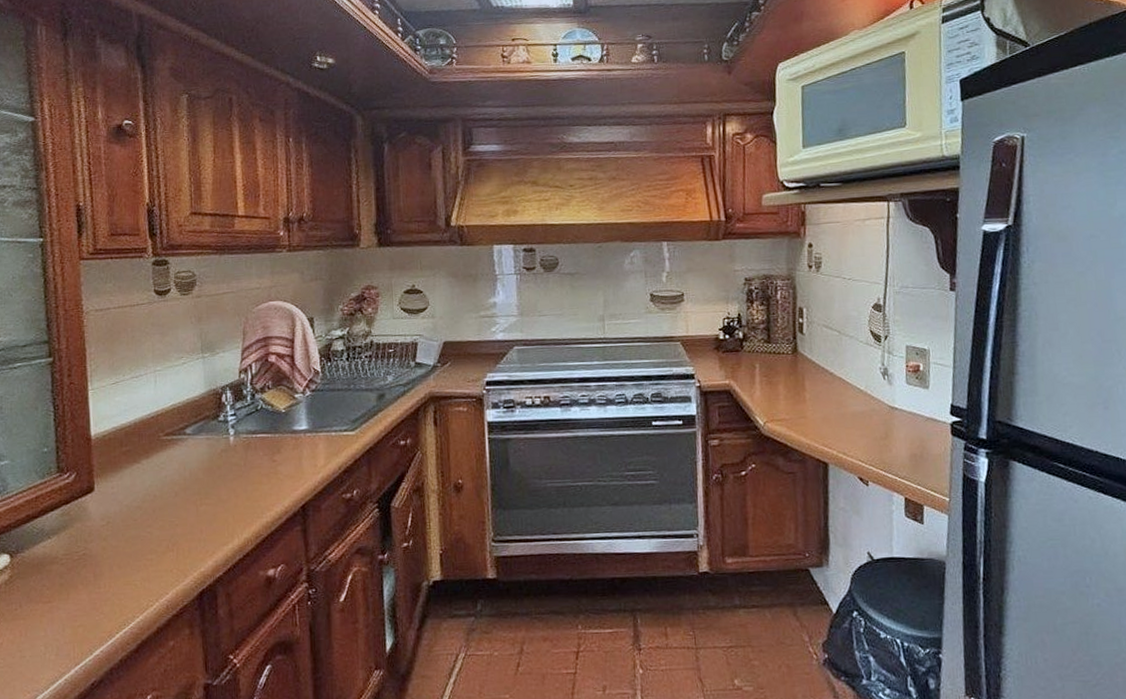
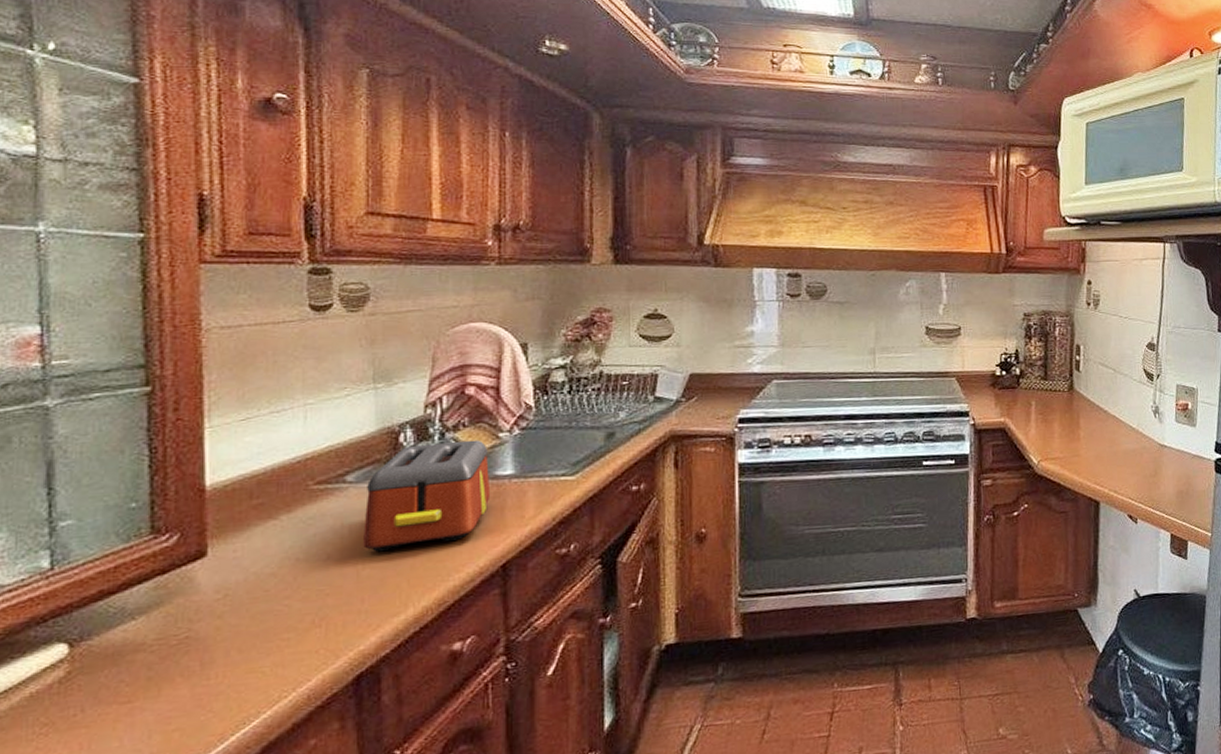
toaster: none [200,400,291,492] -> present [363,439,491,552]

